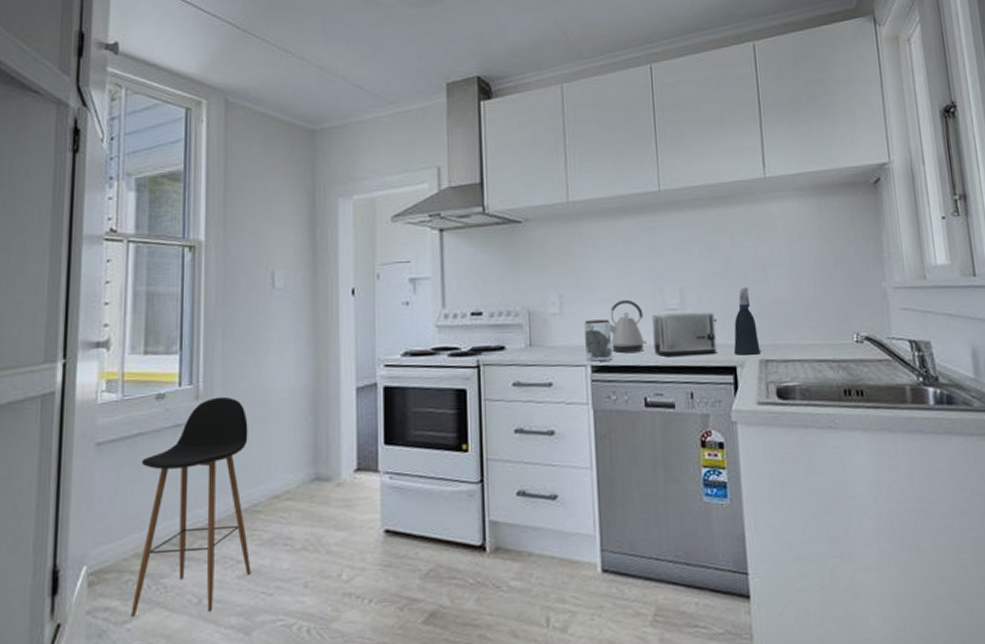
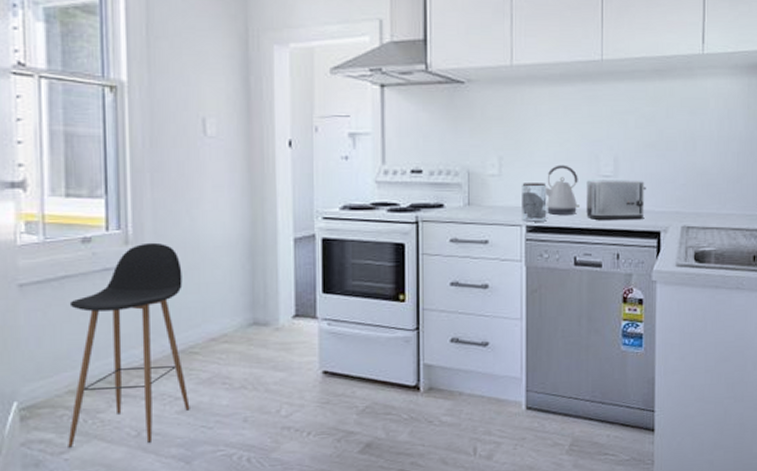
spray bottle: present [734,287,761,355] -> none [660,158,683,221]

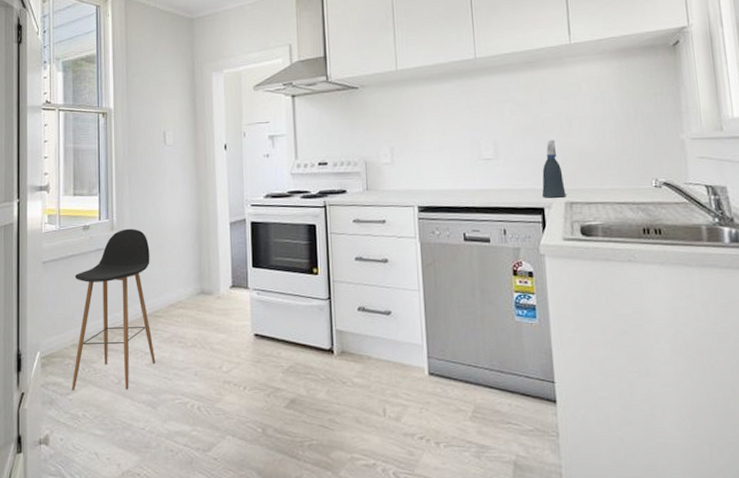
jar: present [522,183,547,223] -> none [412,168,436,204]
kettle: present [545,165,580,216] -> none [433,151,465,197]
toaster: present [586,180,646,221] -> none [470,161,527,200]
spray bottle: none [660,158,683,221] -> present [542,139,566,198]

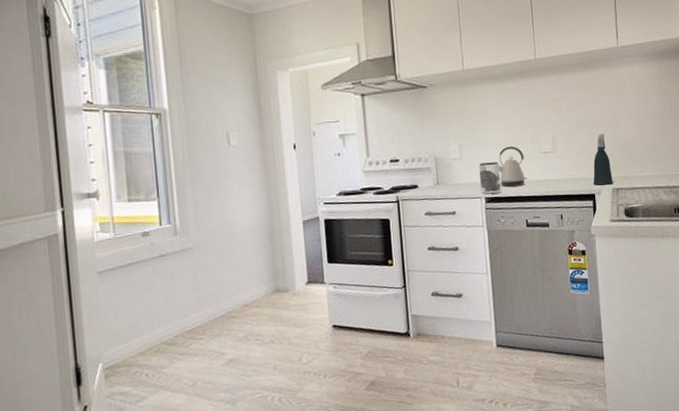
bar stool: present [72,228,156,390] -> none [136,232,232,397]
jar: none [412,168,436,204] -> present [479,162,501,195]
kettle: none [433,151,465,197] -> present [498,146,527,188]

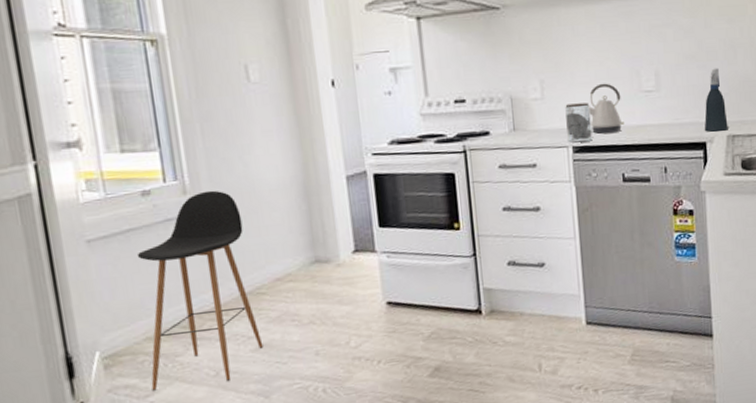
bar stool: none [136,232,232,397] -> present [136,190,264,391]

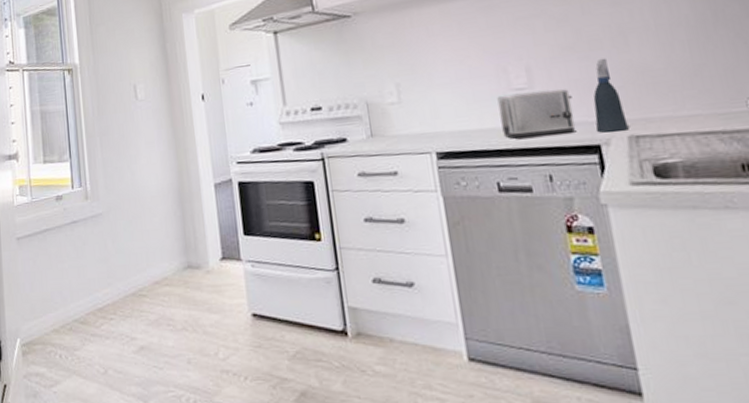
bar stool: present [136,190,264,391] -> none [50,196,144,382]
jar: present [565,102,593,143] -> none [425,104,459,149]
kettle: present [589,83,624,135] -> none [451,83,494,139]
toaster: none [629,92,689,136] -> present [497,88,576,140]

